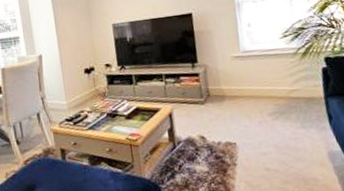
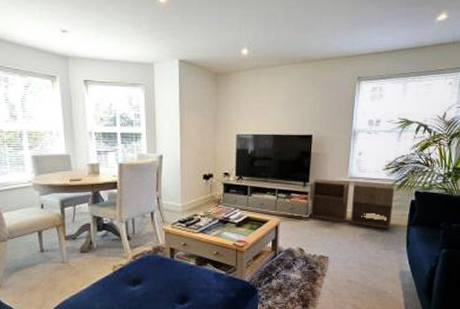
storage cabinet: none [199,53,305,104] -> present [310,179,395,229]

